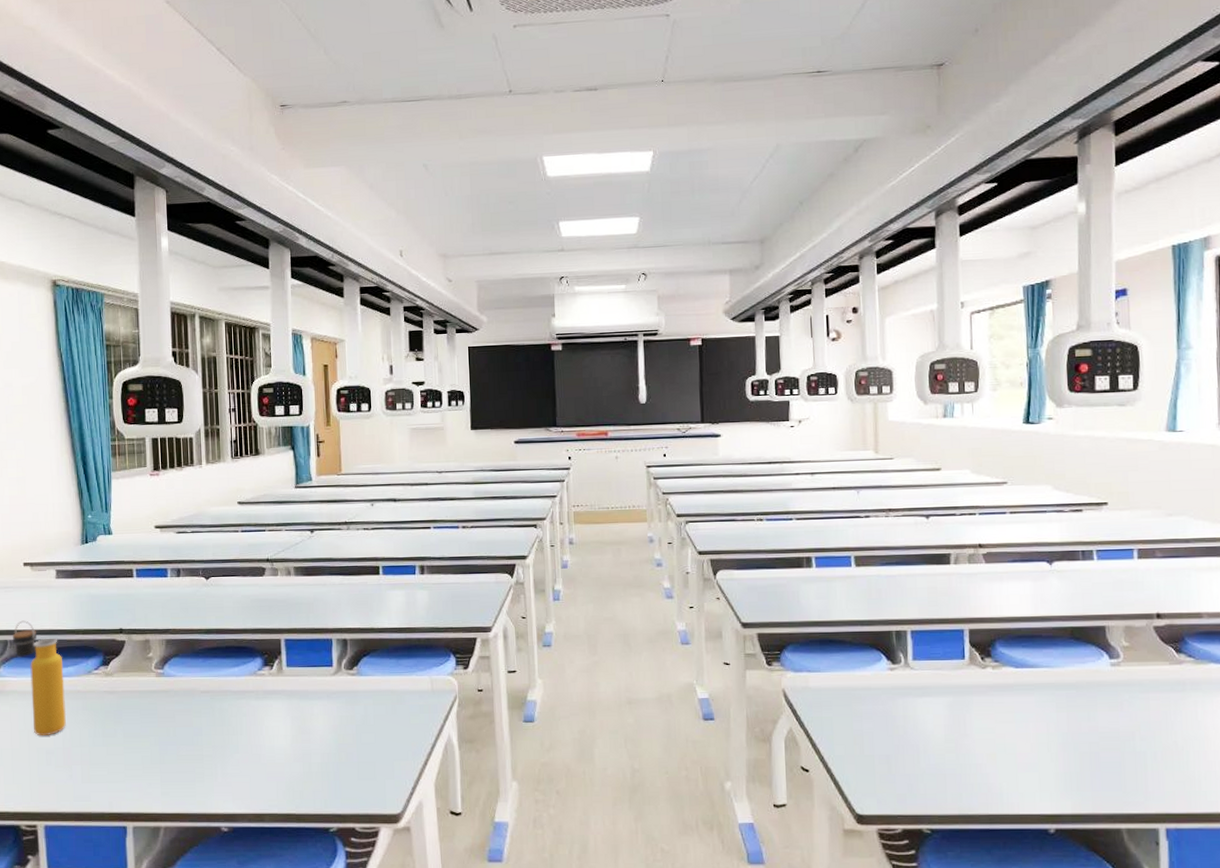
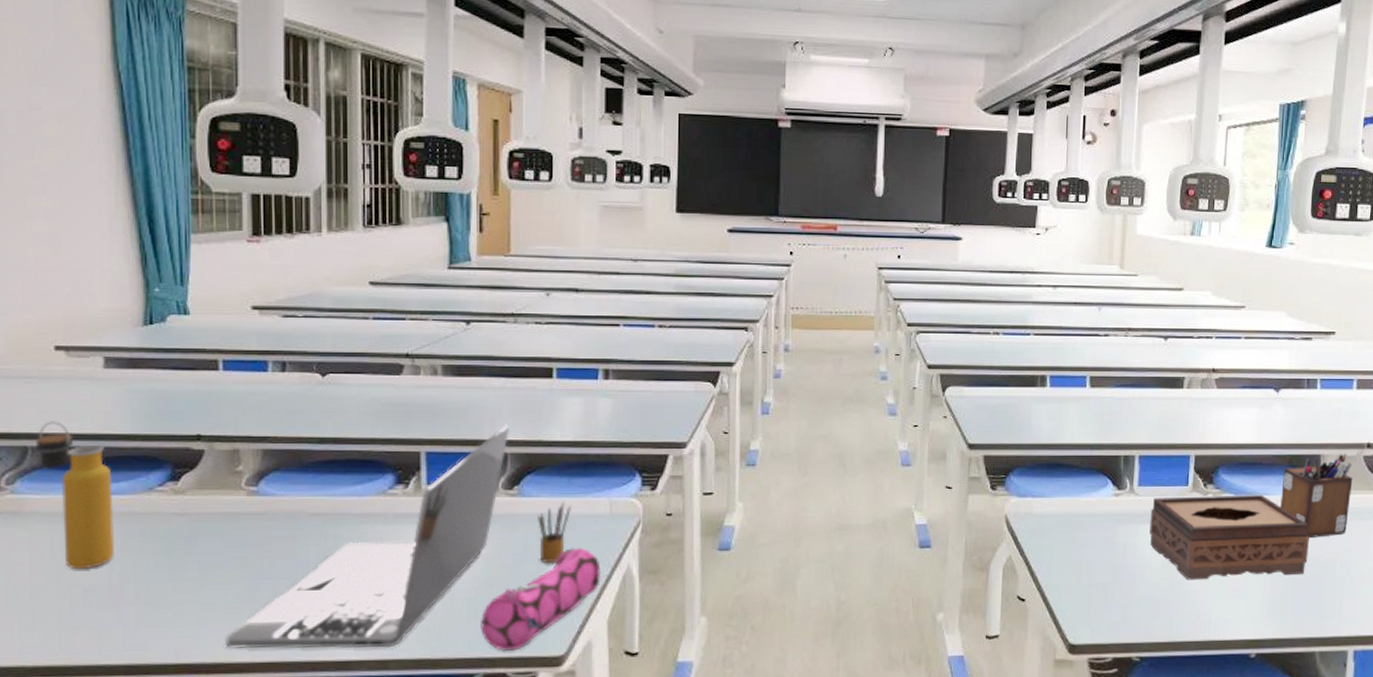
laptop: none [144,615,349,804] -> present [226,425,510,649]
pencil case: none [333,719,428,809] -> present [481,547,602,652]
pencil box: none [373,679,401,733] -> present [538,501,572,564]
tissue box: none [928,667,1103,753] -> present [1149,494,1309,580]
desk organizer: none [1065,625,1145,711] -> present [1280,454,1353,538]

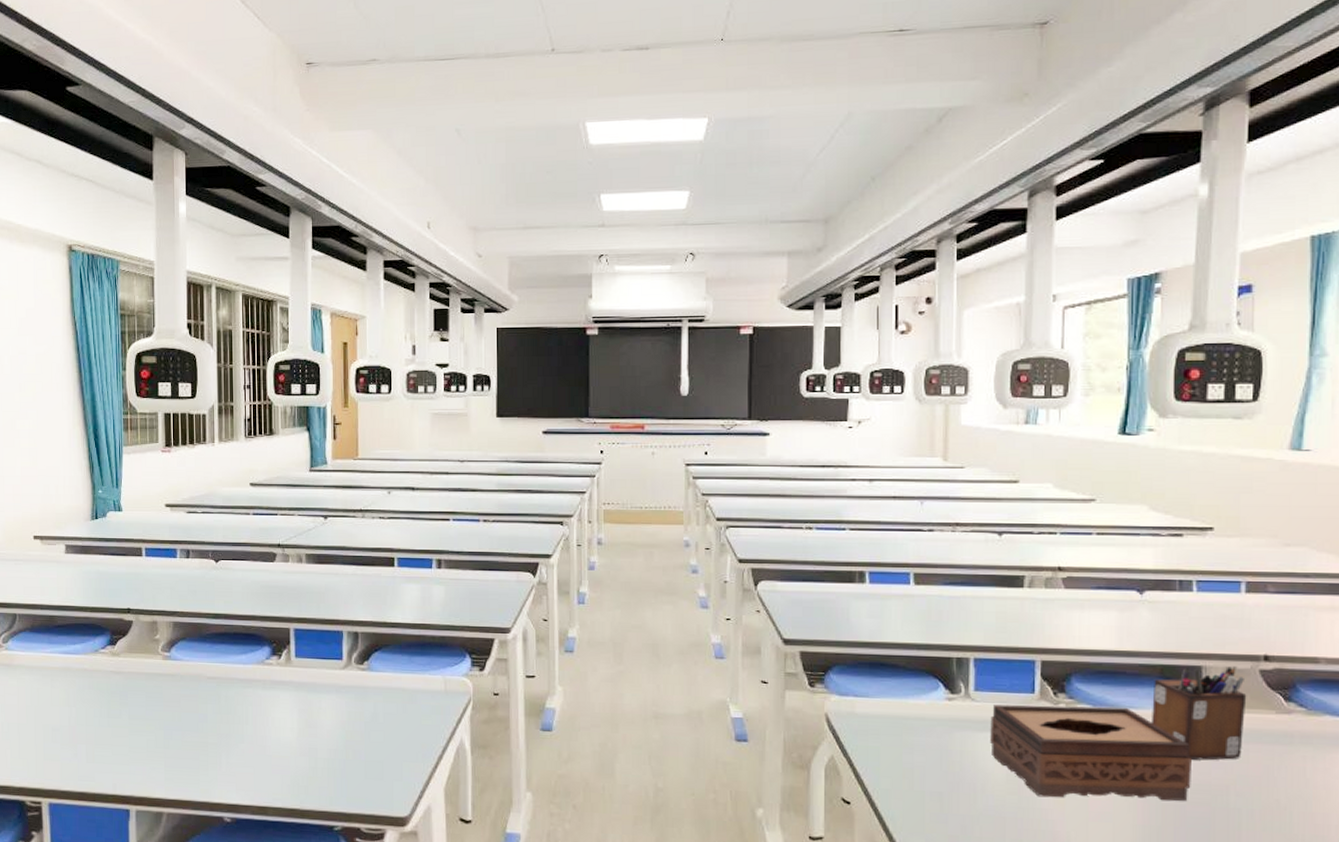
water bottle: present [34,421,116,570] -> none [21,594,73,713]
laptop: present [226,425,510,649] -> none [148,607,361,796]
pencil case: present [481,547,602,652] -> none [339,719,439,809]
pencil box: present [538,501,572,564] -> none [384,677,413,733]

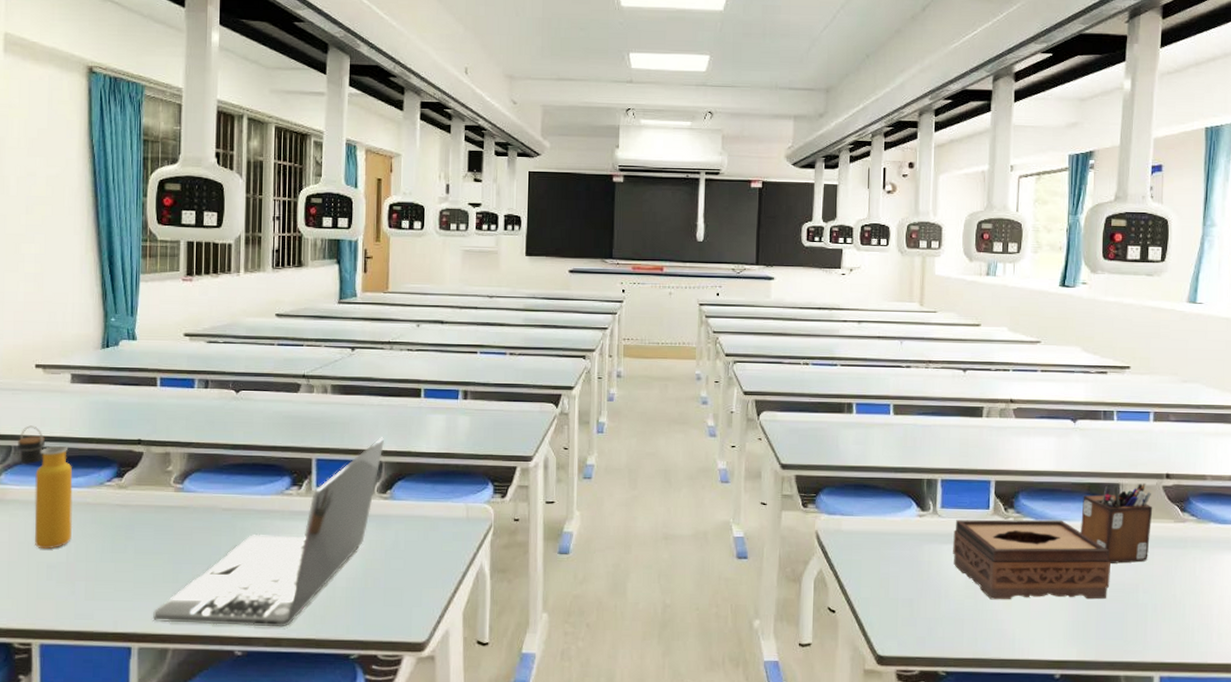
water bottle: none [21,594,73,713] -> present [17,425,73,550]
laptop: none [148,607,361,796] -> present [153,437,385,627]

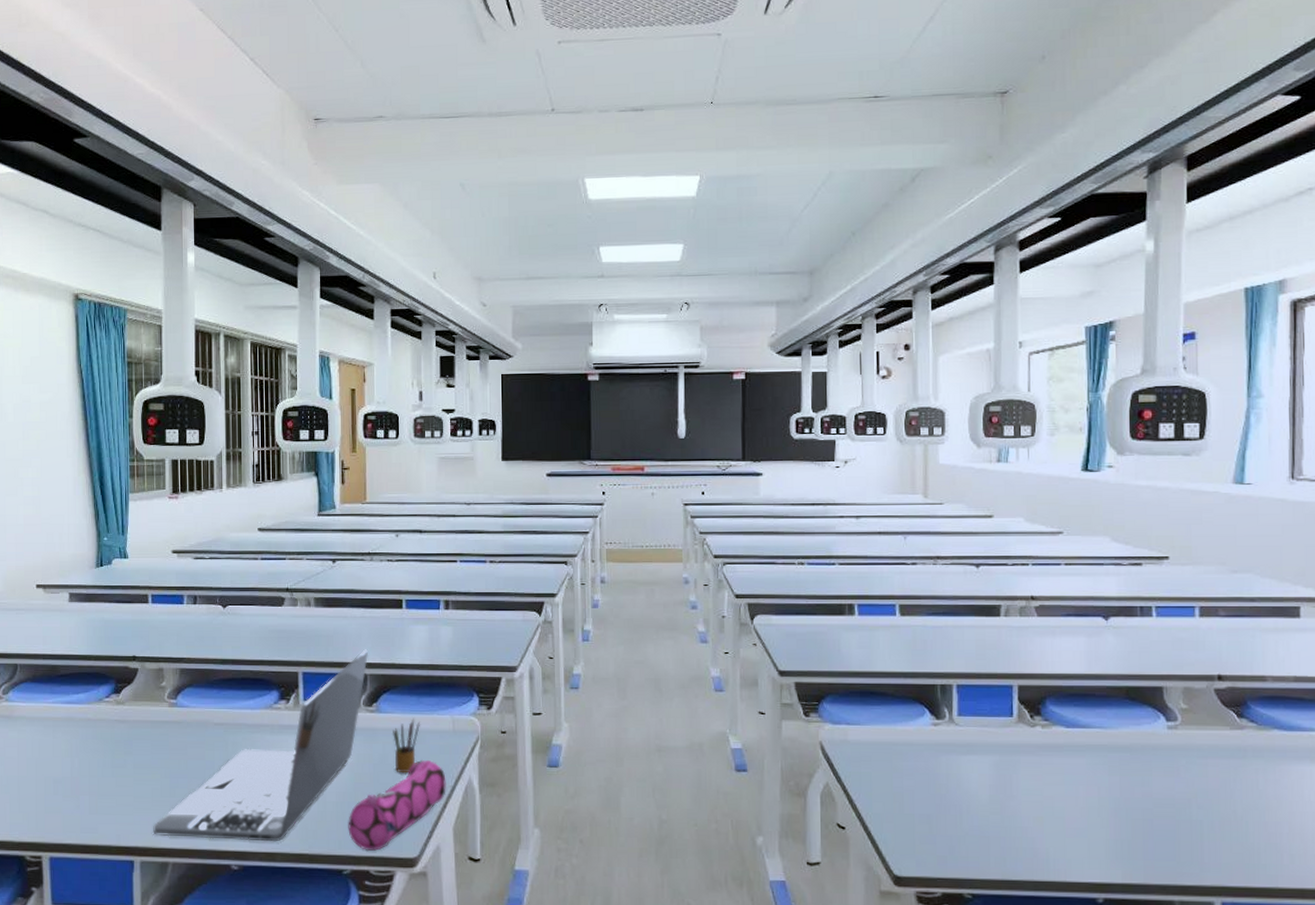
water bottle: present [17,425,73,550] -> none [22,644,76,765]
pencil case: none [357,546,459,636] -> present [348,759,447,852]
pencil box: none [406,505,435,560] -> present [393,718,421,773]
tissue box: present [953,519,1110,600] -> none [973,727,1157,816]
desk organizer: present [1081,483,1153,564] -> none [1119,686,1204,776]

